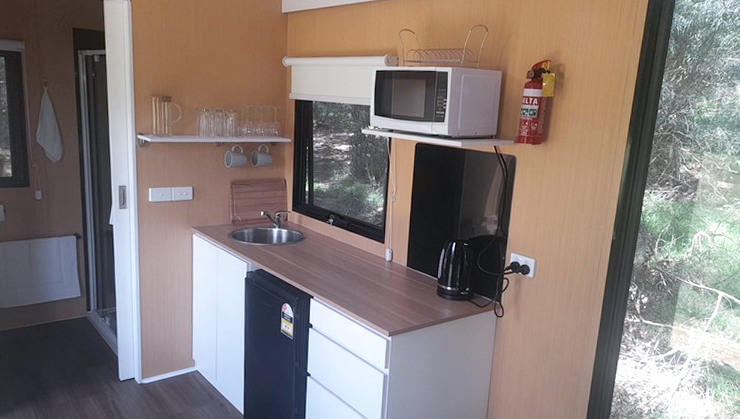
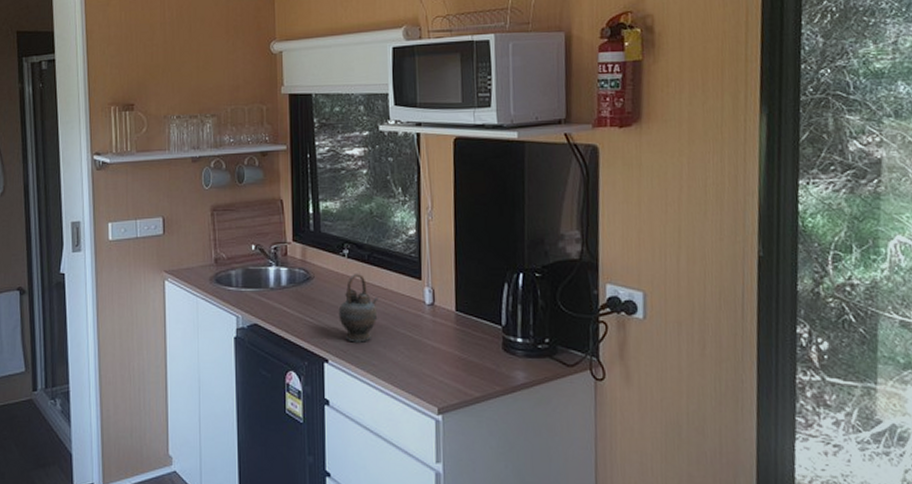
teapot: none [323,236,353,285] -> present [338,273,379,342]

